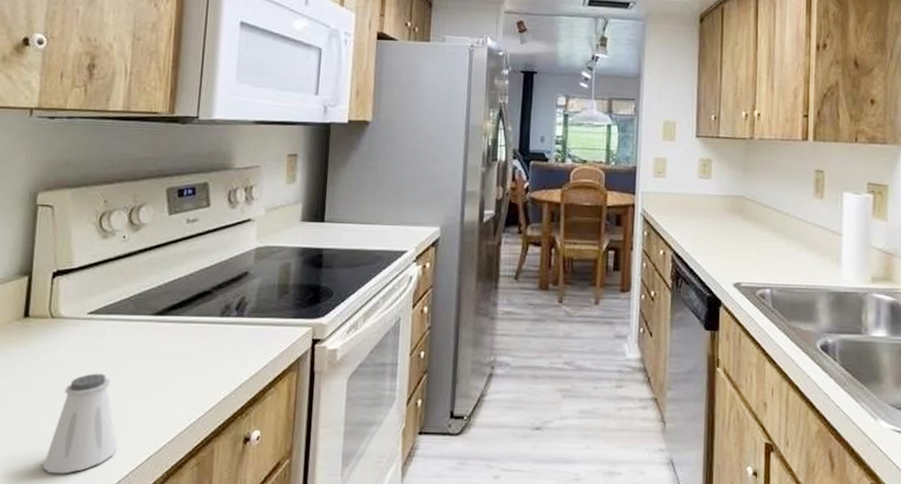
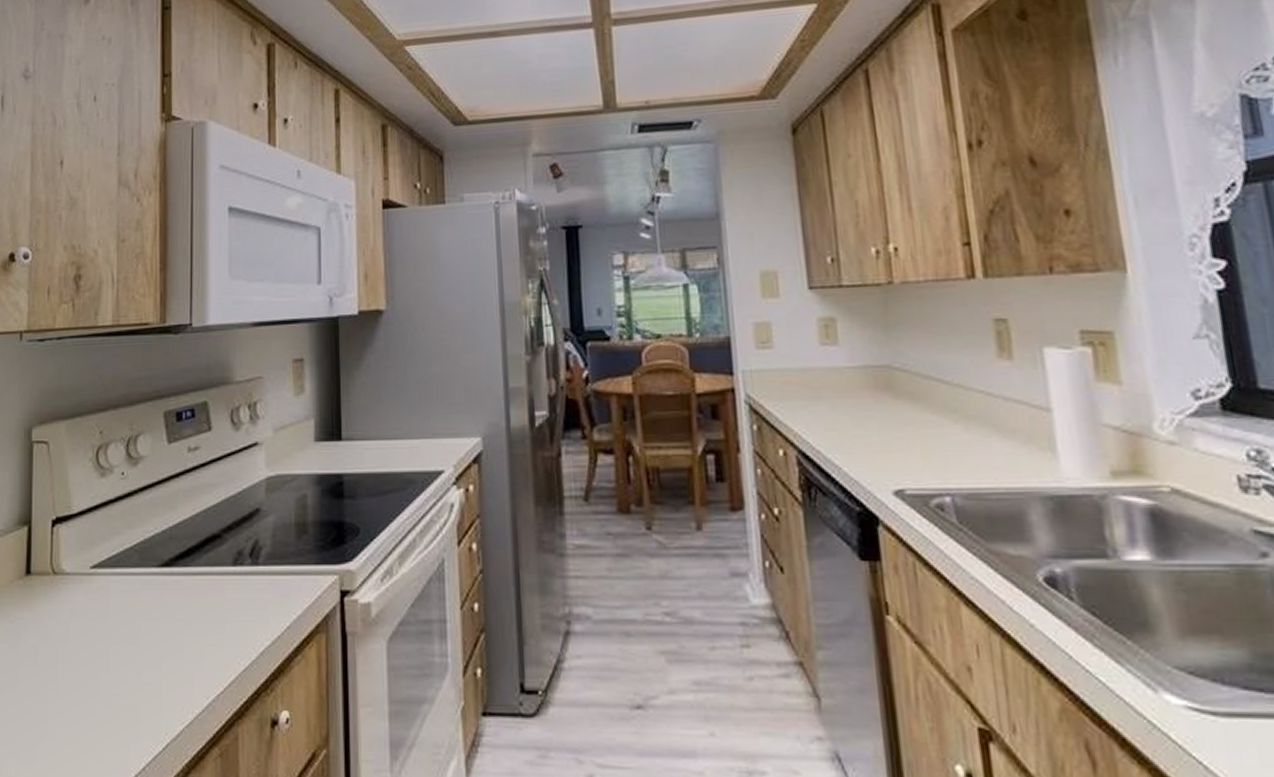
saltshaker: present [42,373,117,474] -> none [54,640,131,766]

